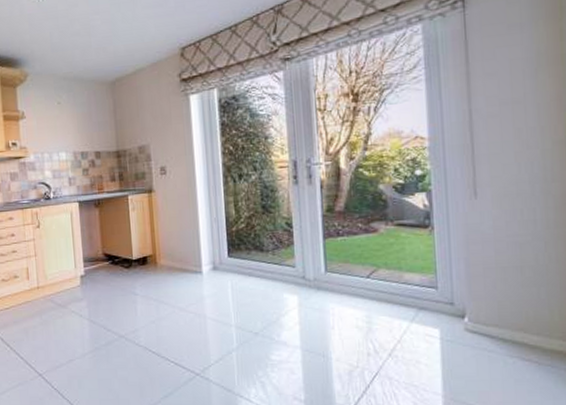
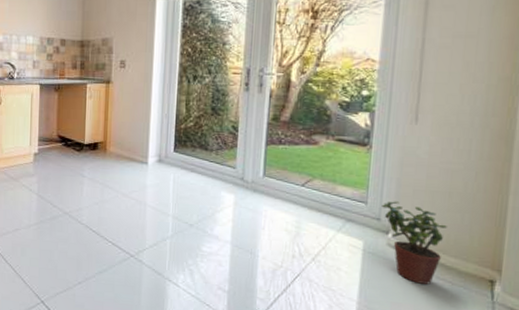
potted plant: none [453,282,524,368] -> present [382,201,447,285]

